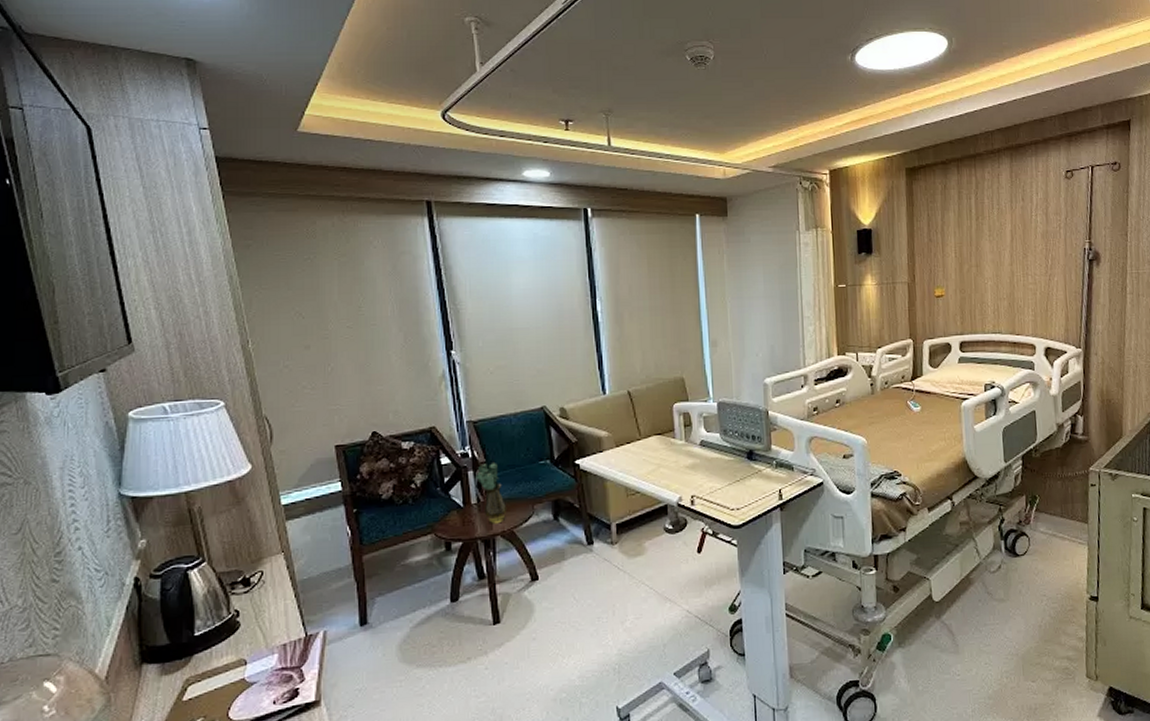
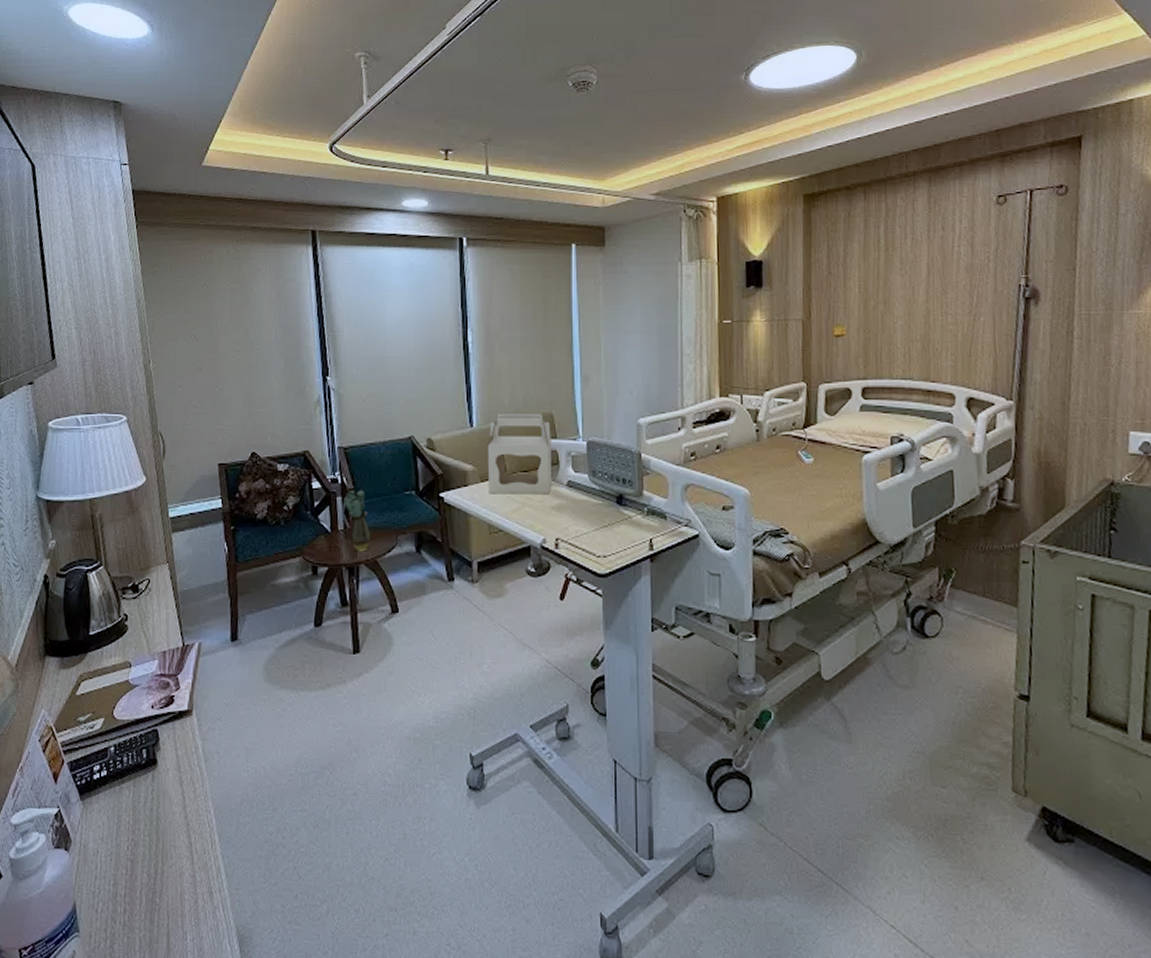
gable box: none [621,377,686,458] -> present [487,412,553,495]

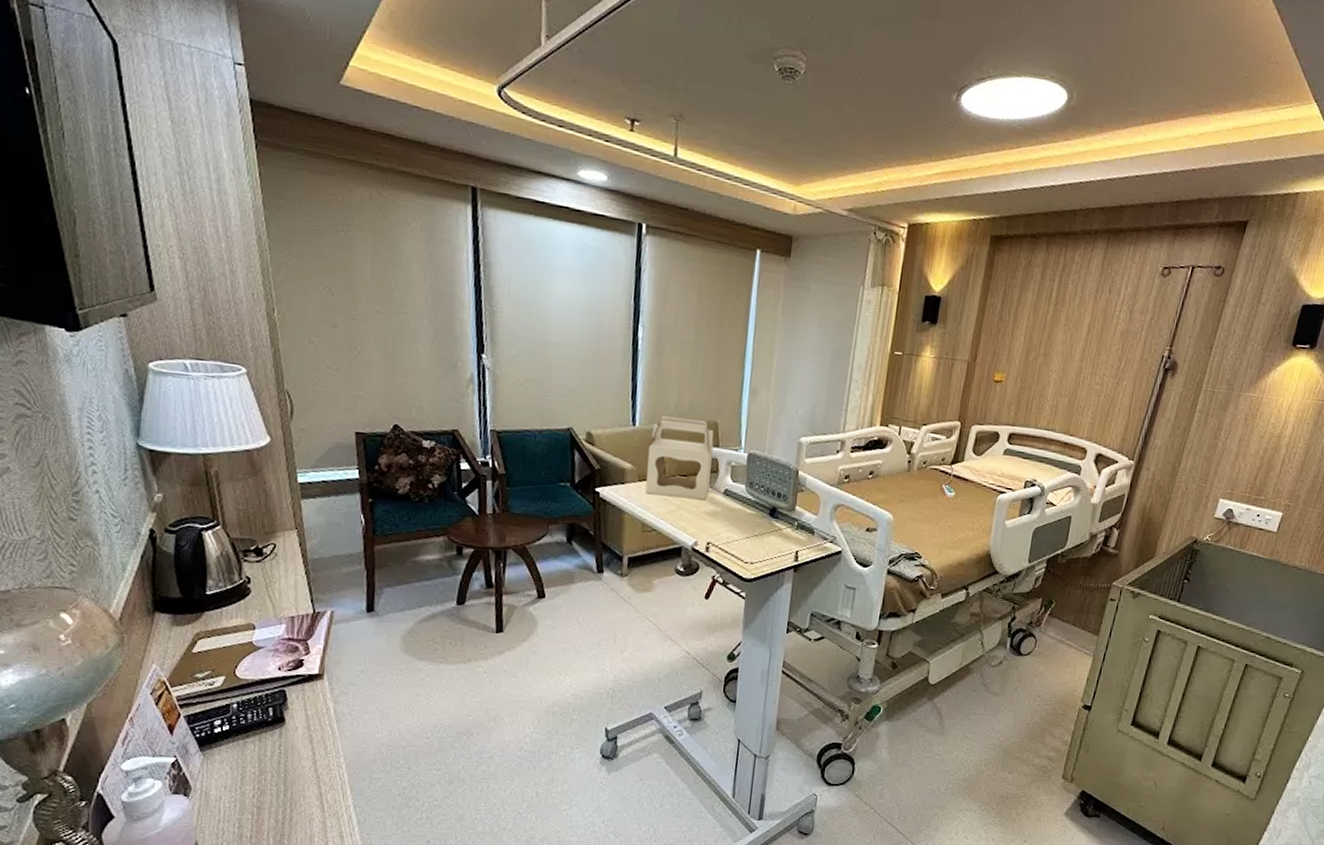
vase: present [343,489,372,552] -> none [494,473,522,537]

